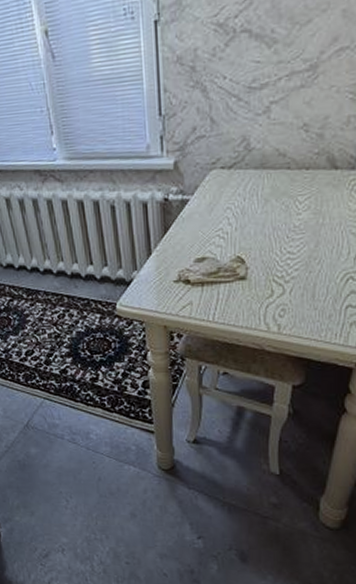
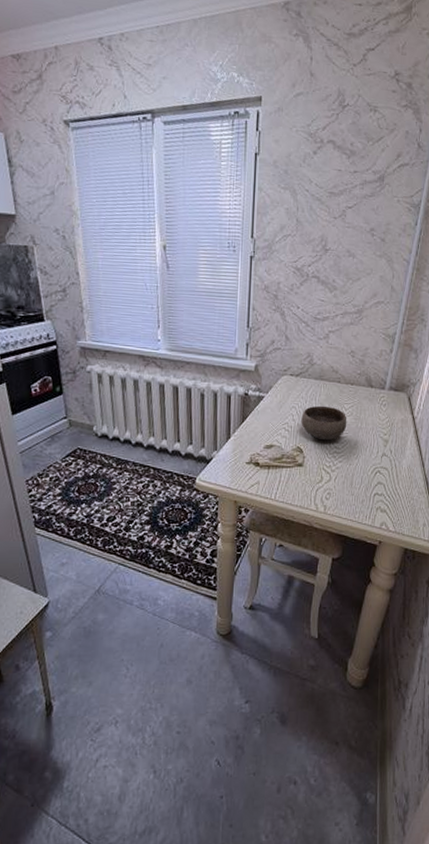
bowl: none [239,201,303,246] -> present [301,405,347,441]

